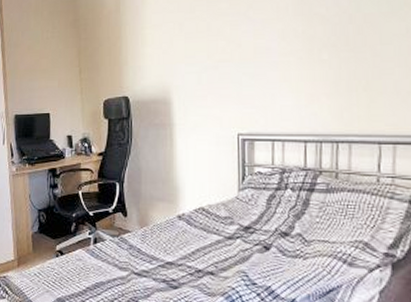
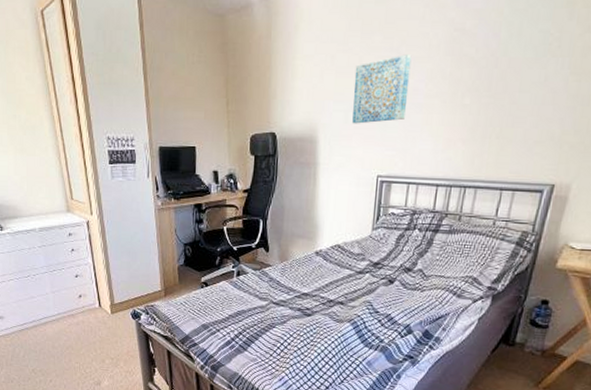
wall art: none [204,17,262,84] -> present [352,54,412,124]

